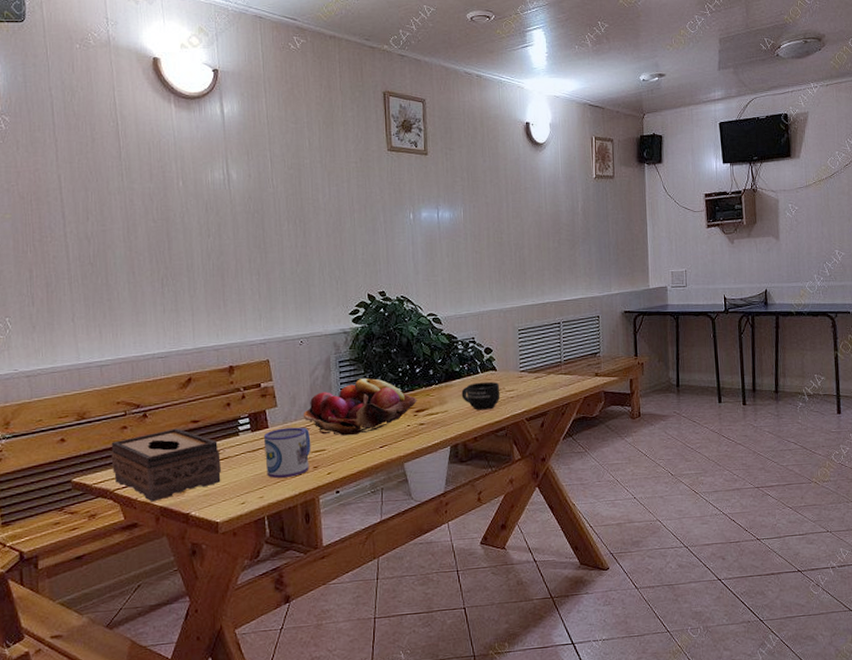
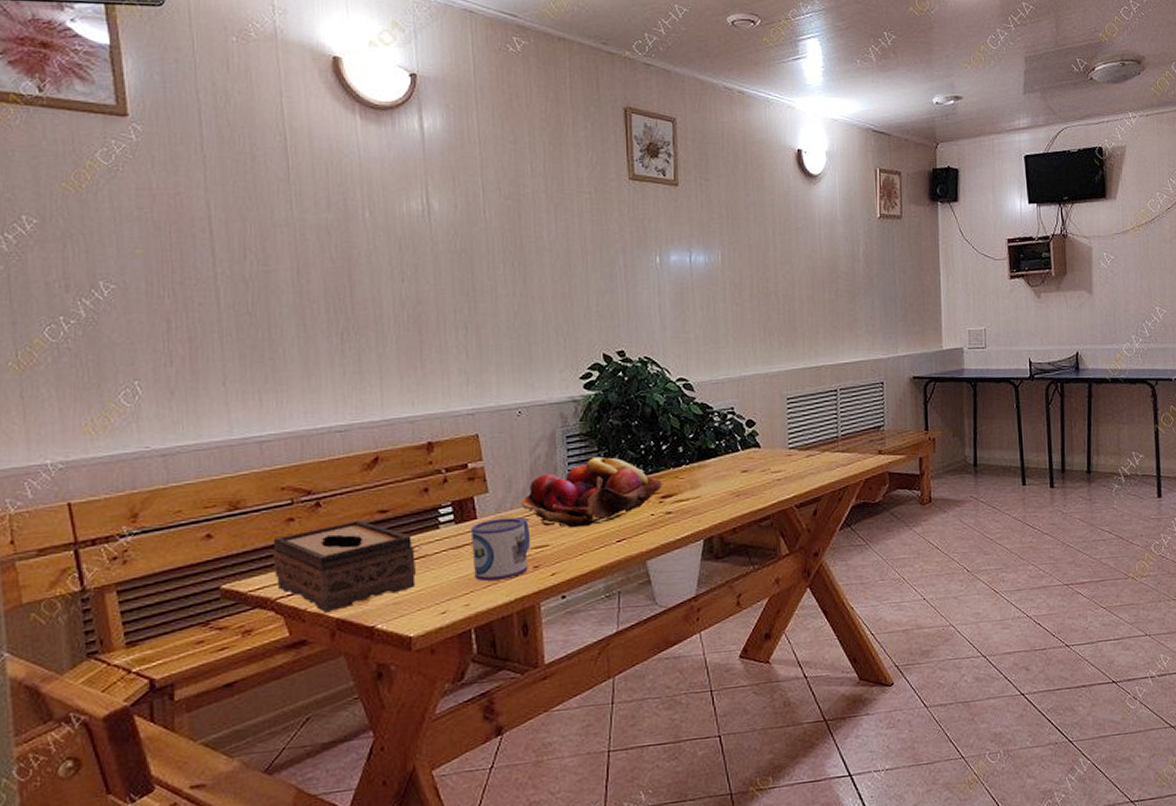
mug: present [461,381,500,410] -> none [717,461,765,496]

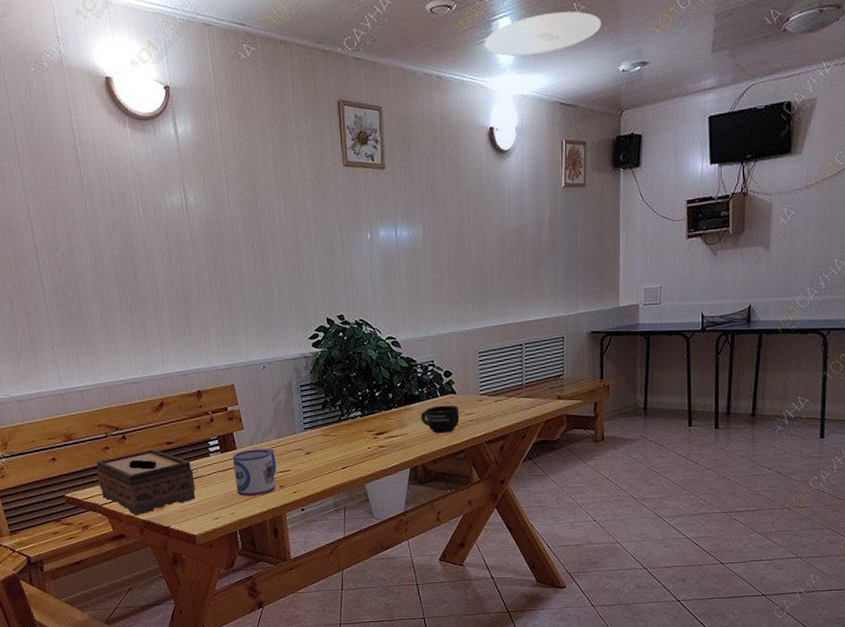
fruit basket: present [520,456,663,528] -> none [268,401,377,458]
mug: none [717,461,765,496] -> present [420,405,460,434]
ceiling light: none [791,39,913,80] -> present [485,11,601,57]

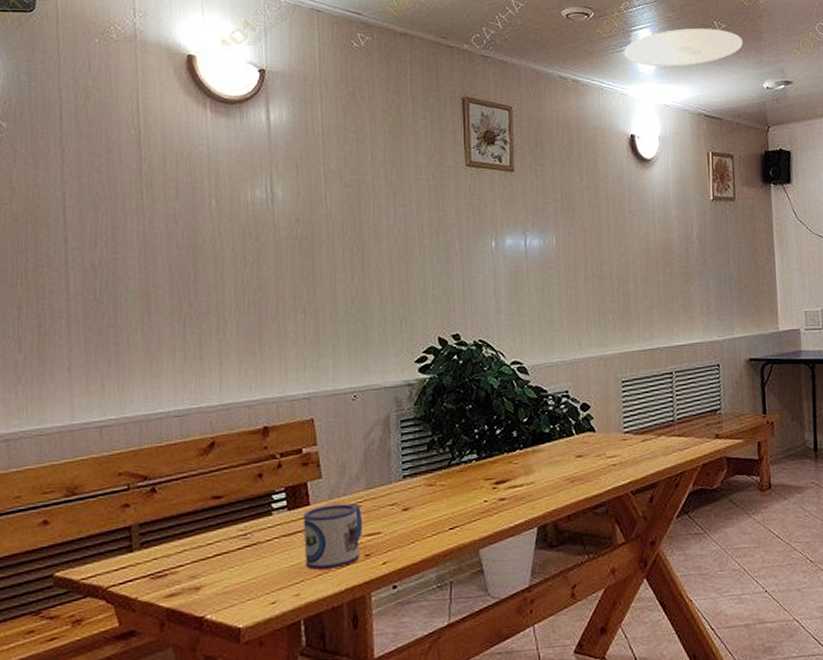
tissue box: present [96,449,196,516] -> none [106,506,247,603]
mug: present [420,405,460,434] -> none [551,445,600,482]

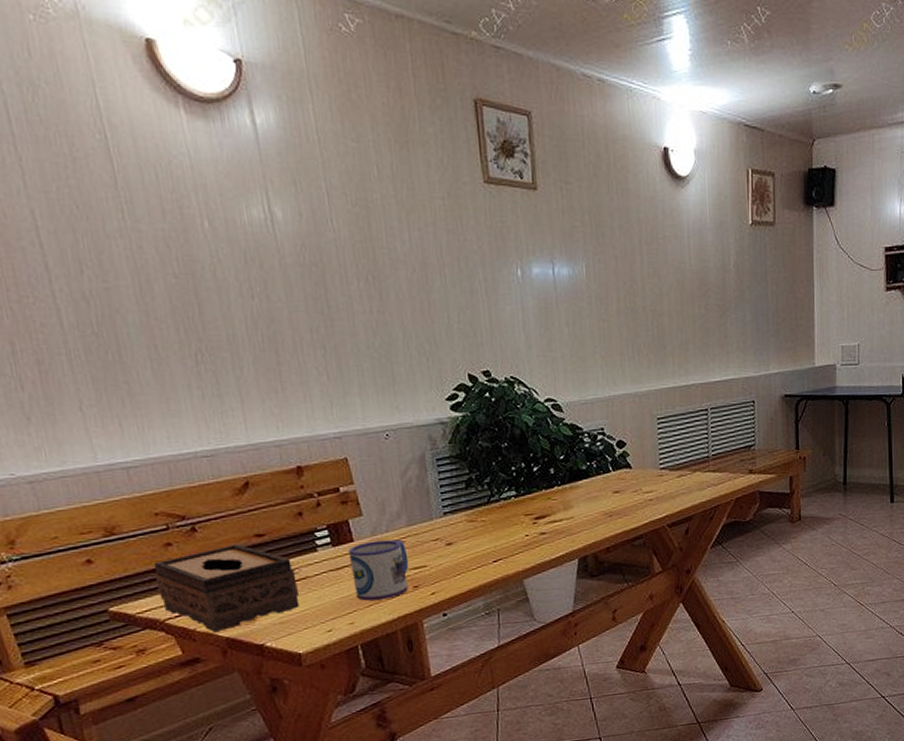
tissue box: none [106,506,247,603] -> present [153,544,300,633]
ceiling light: present [624,28,743,67] -> none [655,15,789,65]

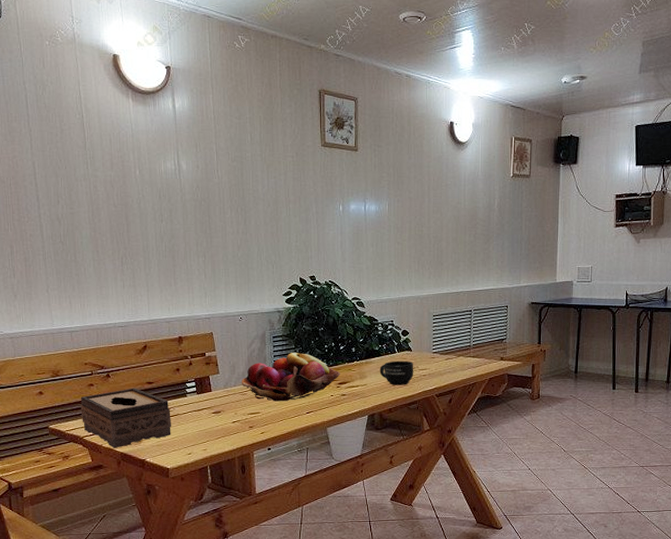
mug: present [348,539,409,601] -> none [207,392,248,434]
fruit basket: none [395,478,536,550] -> present [241,352,340,402]
mug: none [589,481,637,516] -> present [379,361,414,385]

